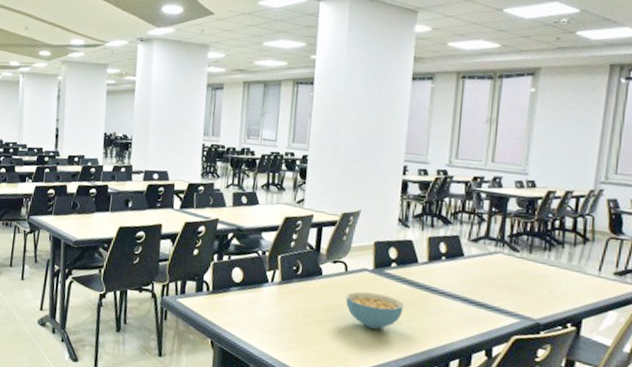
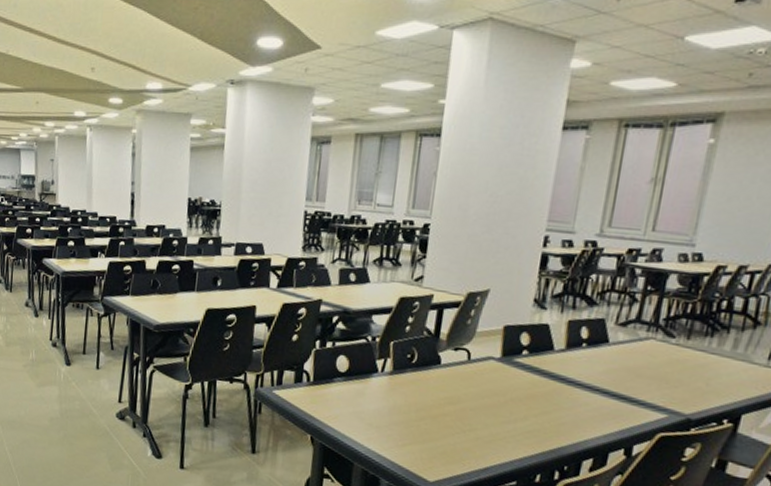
cereal bowl: present [345,291,403,330] -> none [466,382,534,425]

